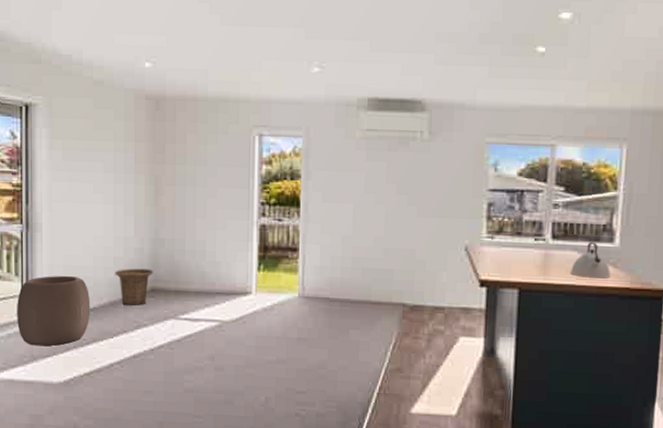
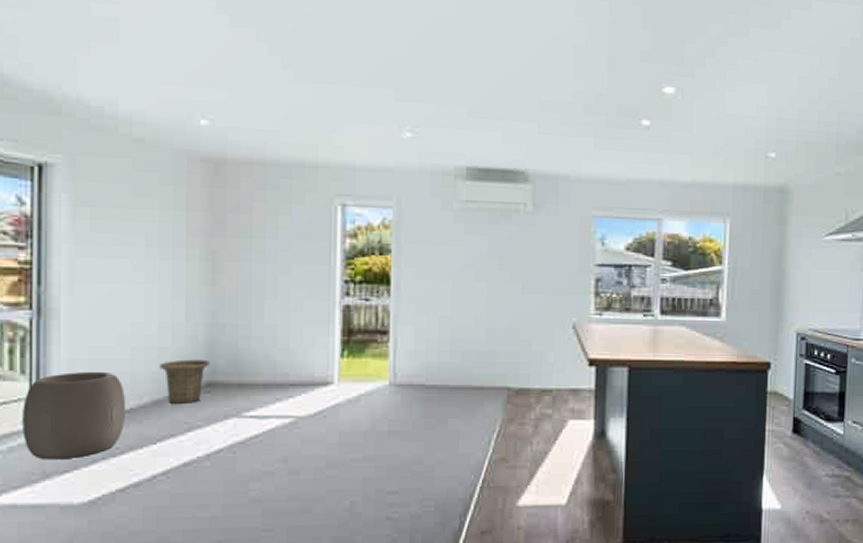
kettle: present [571,242,610,279] -> none [680,316,718,353]

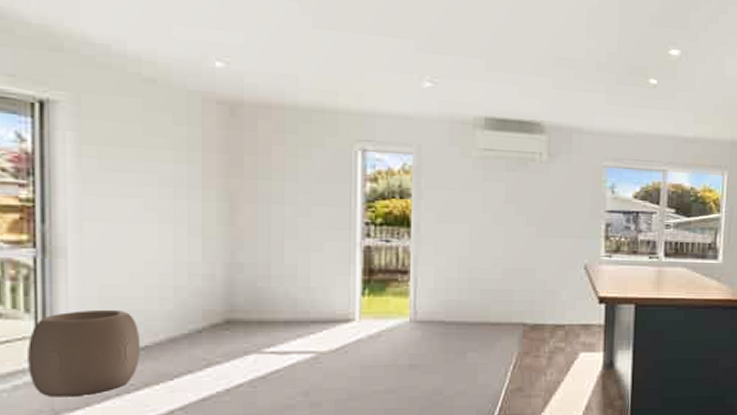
basket: present [159,359,210,403] -> none [175,297,228,341]

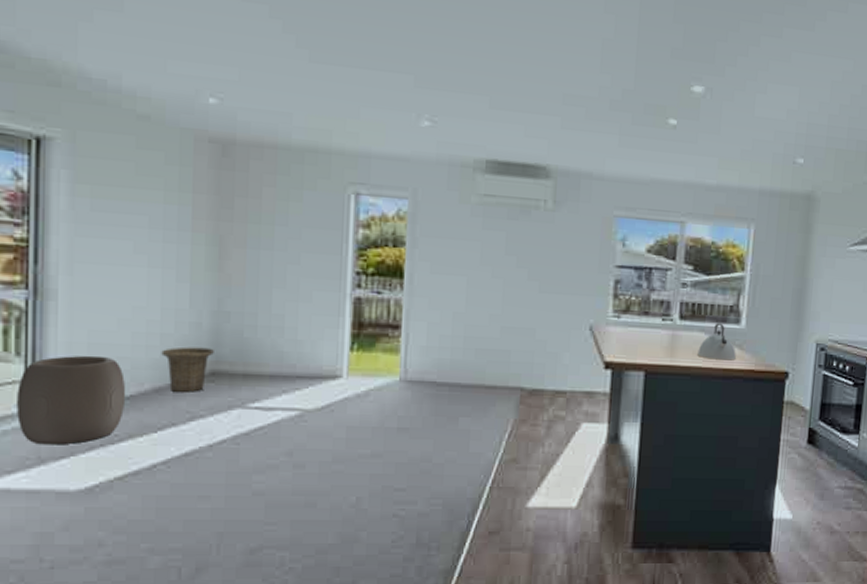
basket: none [175,297,228,341] -> present [161,347,214,392]
kettle: none [681,259,715,292] -> present [697,323,736,361]

